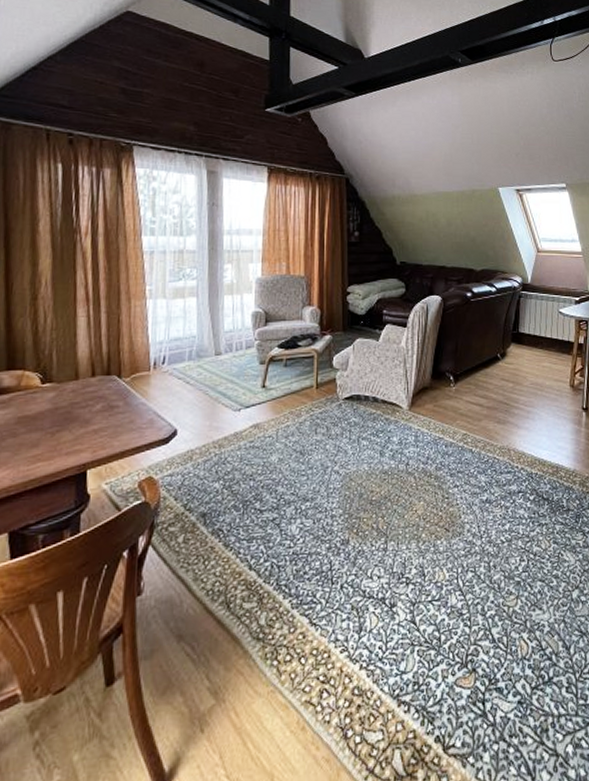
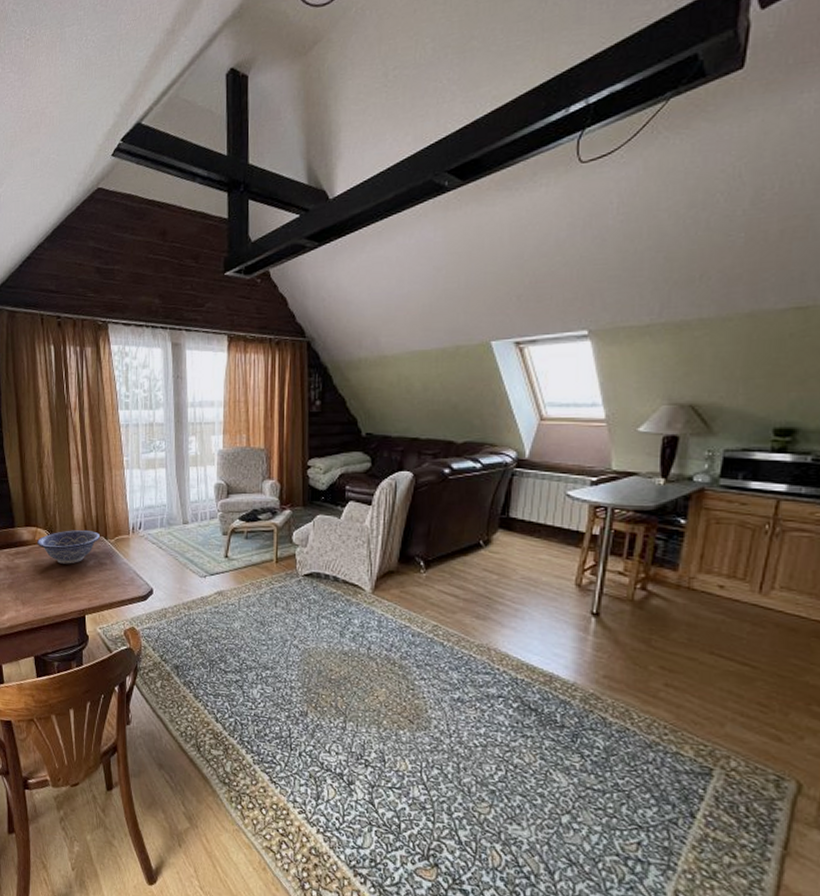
decorative bowl: none [22,370,113,412] -> present [36,530,101,564]

